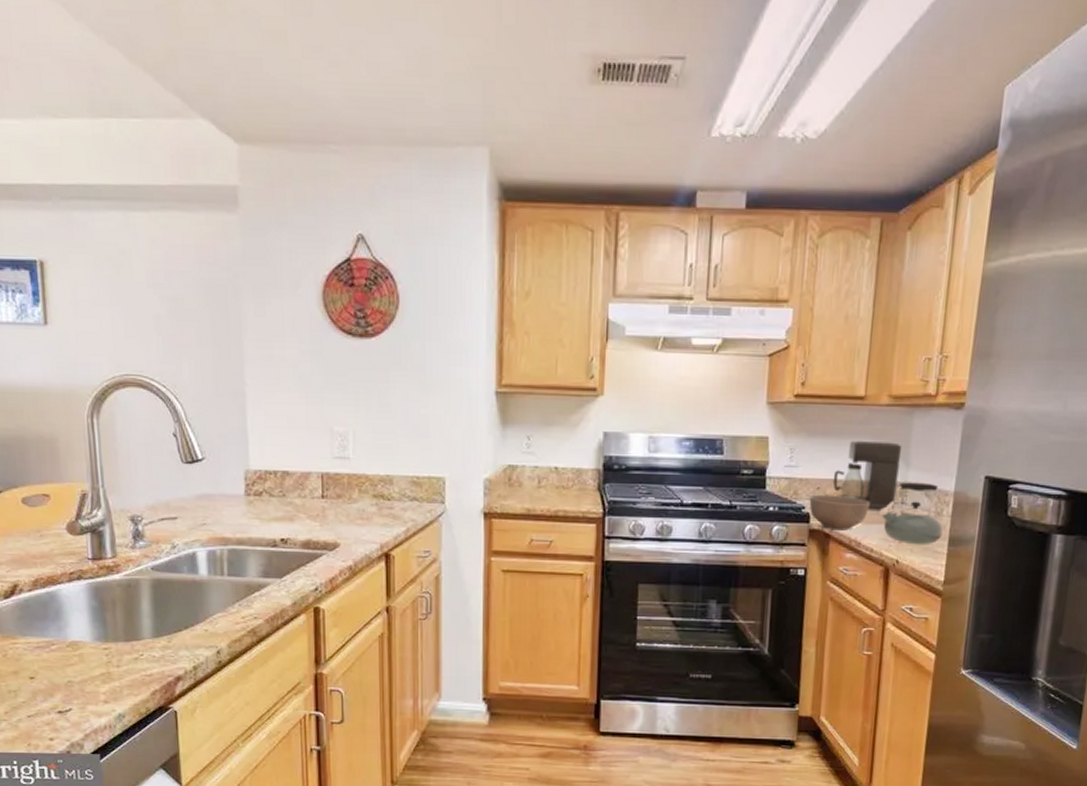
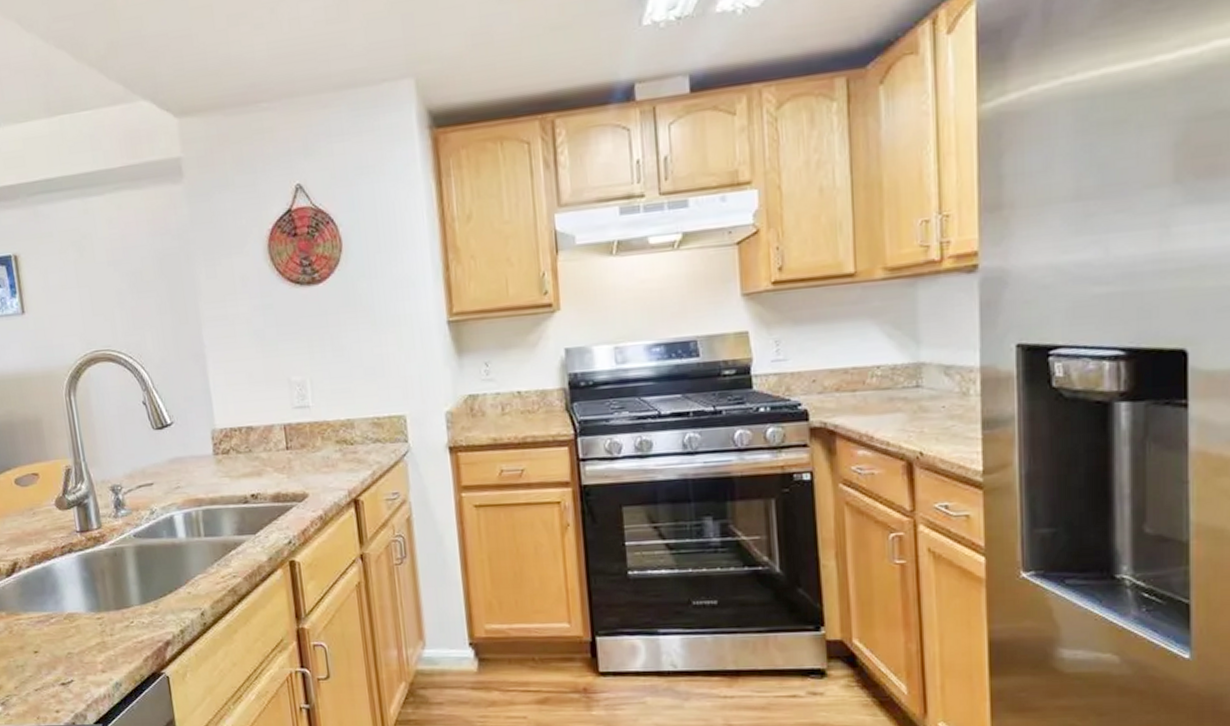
bowl: present [809,494,871,531] -> none [805,386,879,426]
coffee maker: present [833,440,902,512] -> none [829,319,909,399]
kettle: present [878,482,943,545] -> none [890,360,972,433]

